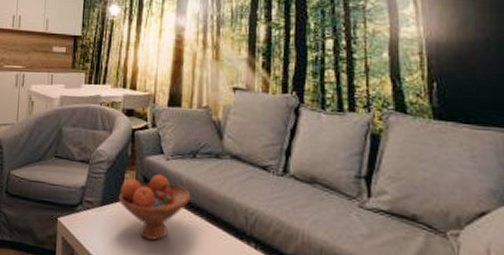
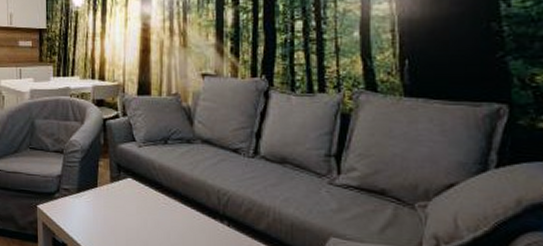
fruit bowl: present [118,173,191,241] -> none [93,160,164,222]

